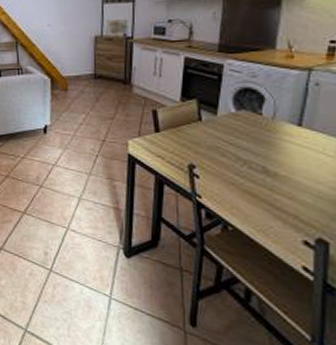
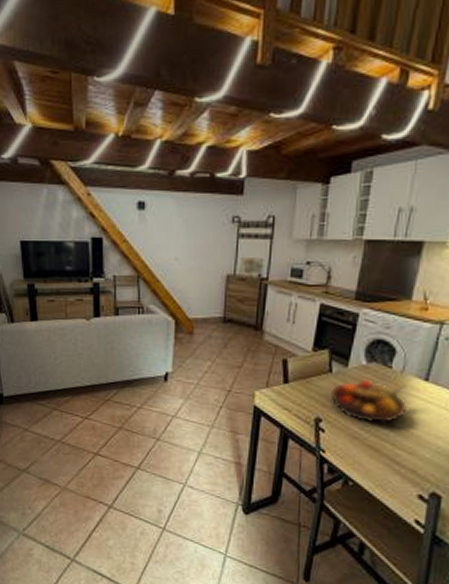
fruit bowl: none [200,125,282,170] -> present [329,378,407,424]

